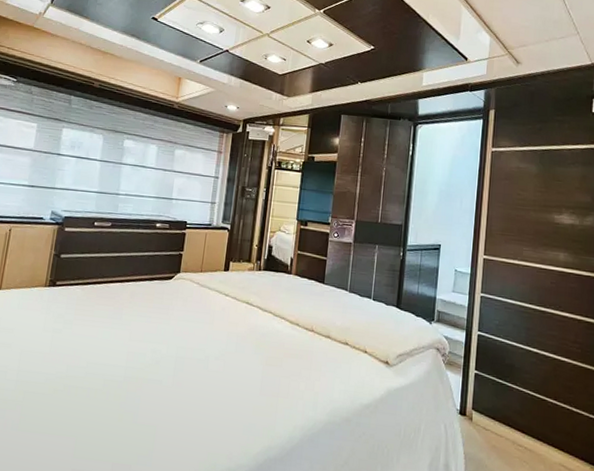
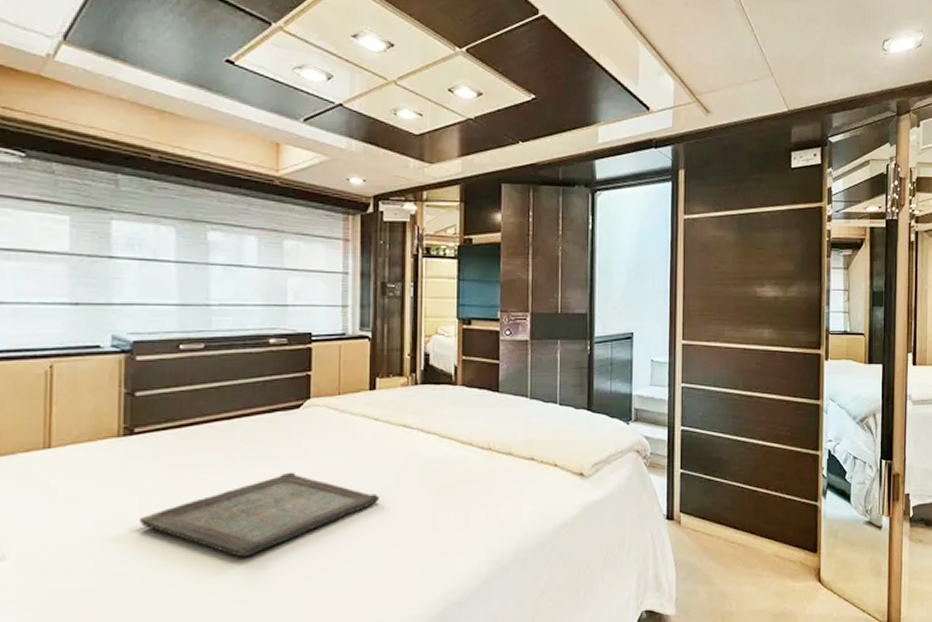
serving tray: none [49,329,223,393] -> present [138,472,380,558]

